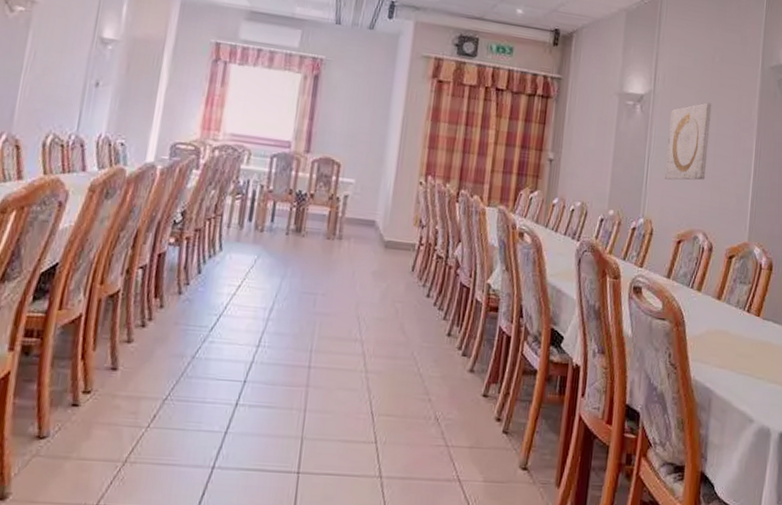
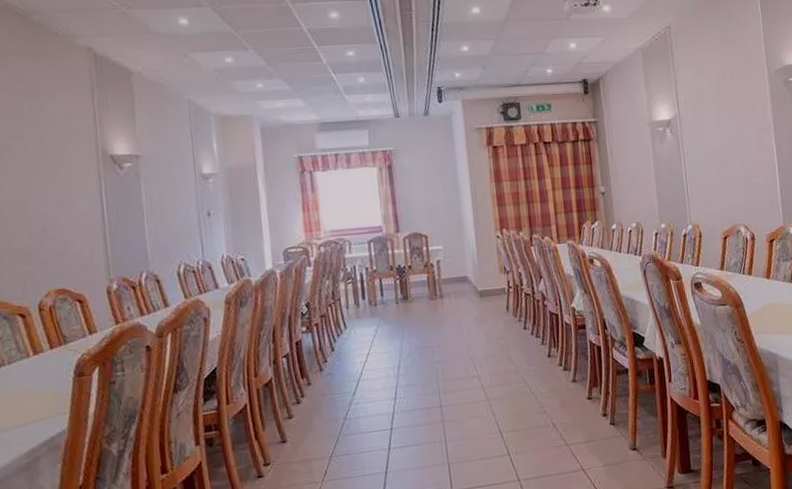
wall art: present [664,102,712,181] -> none [697,114,738,188]

